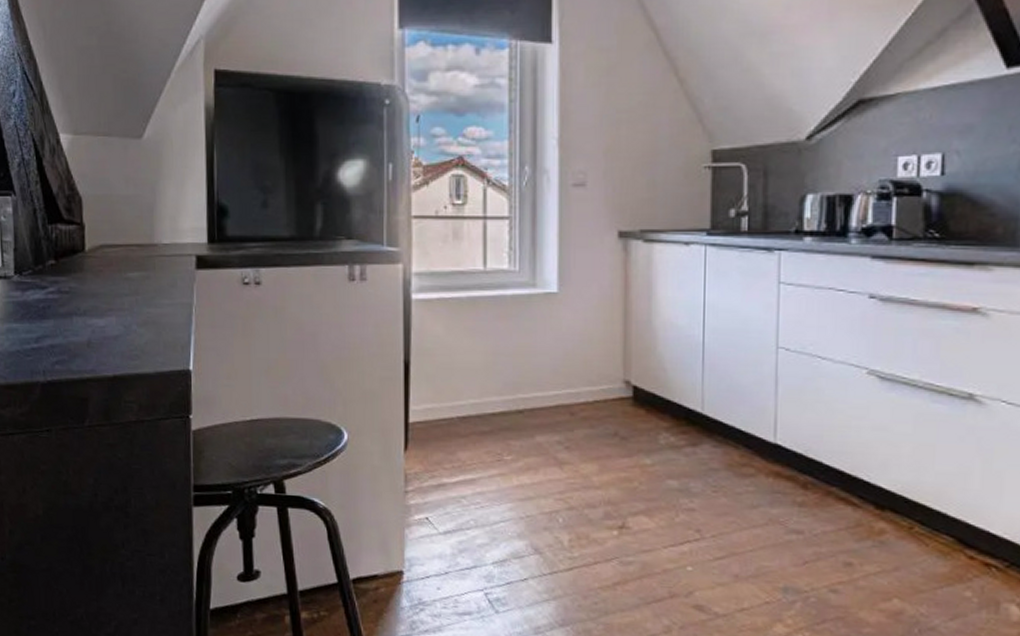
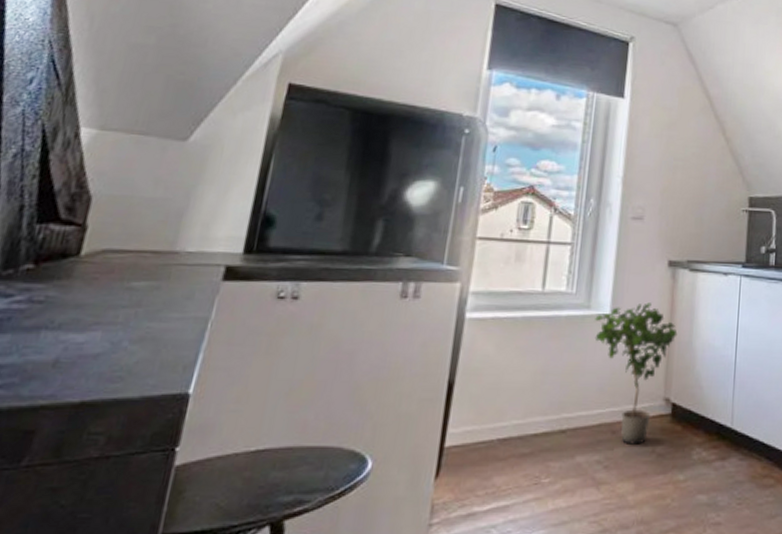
potted plant: none [542,279,634,427] -> present [595,303,678,445]

